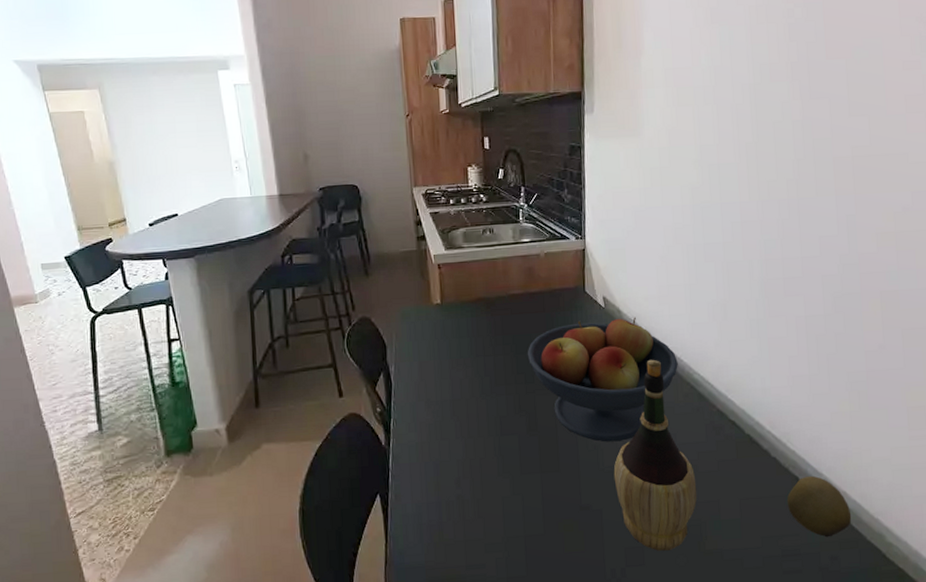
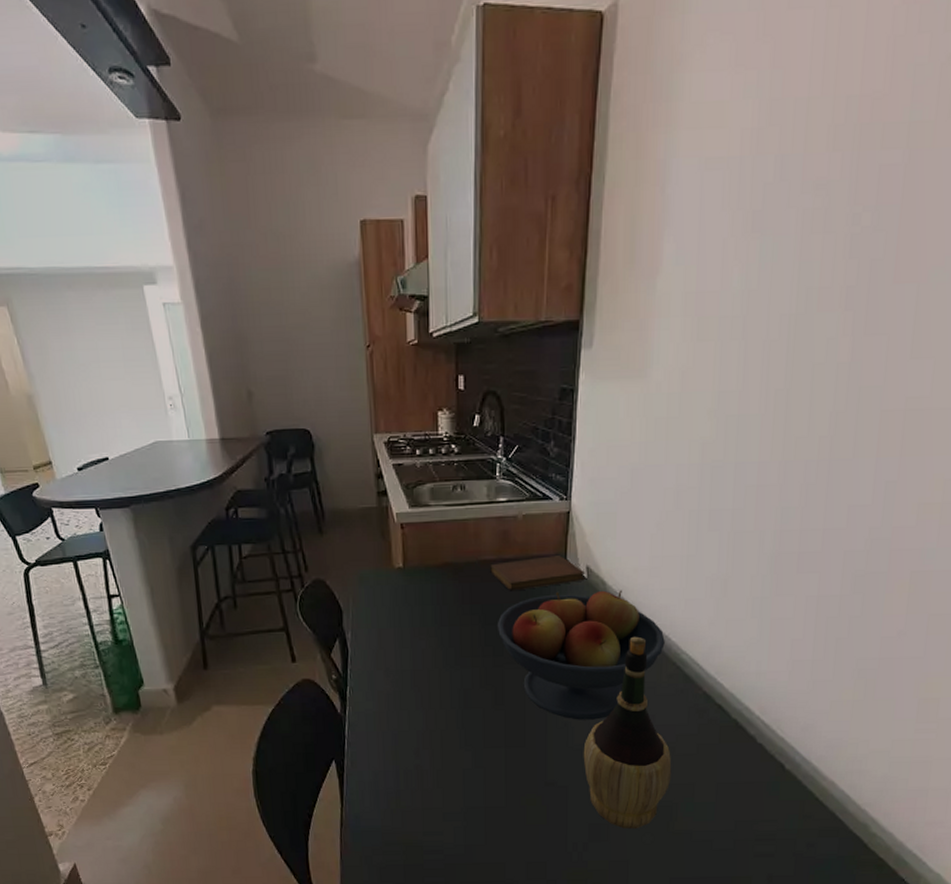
notebook: none [517,288,603,322] -> present [489,556,586,591]
fruit: present [787,475,852,538] -> none [768,764,837,825]

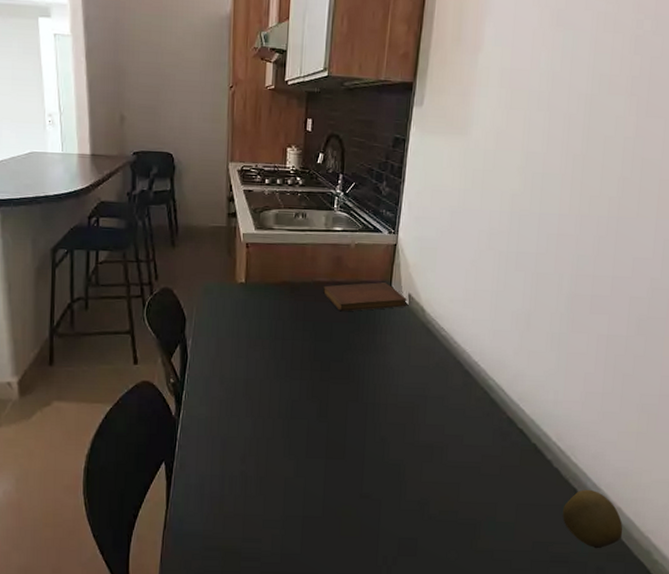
fruit bowl: present [497,590,665,720] -> none [325,316,475,437]
wine bottle: present [583,636,672,829] -> none [397,361,477,545]
fruit: none [768,764,837,825] -> present [562,489,623,549]

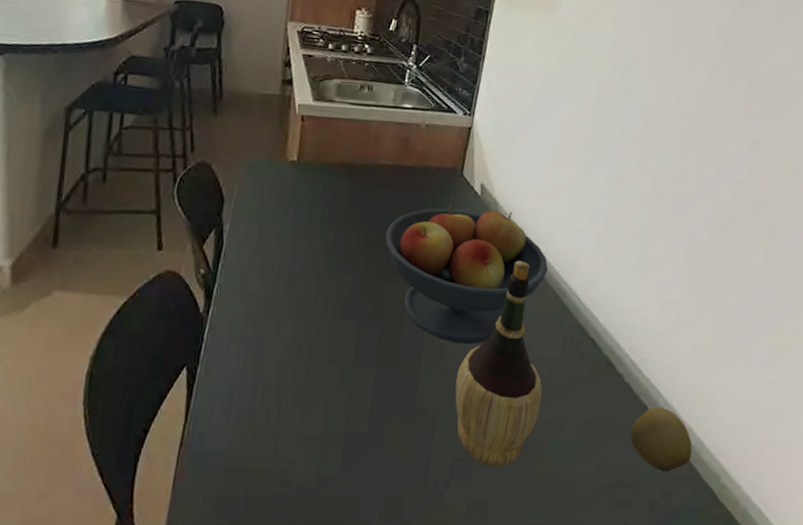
notebook: present [322,282,407,312] -> none [385,168,479,201]
fruit bowl: none [325,316,475,437] -> present [385,207,548,344]
wine bottle: none [397,361,477,545] -> present [455,260,542,467]

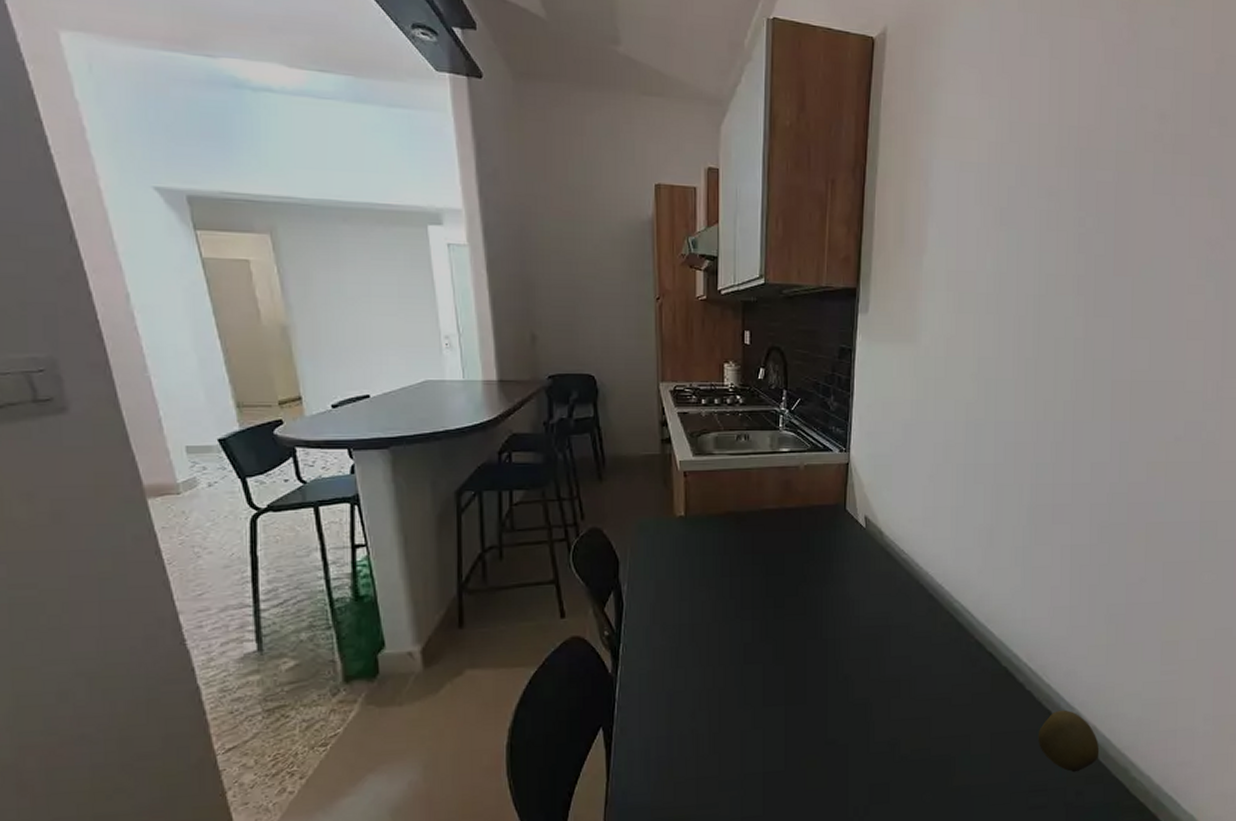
fruit bowl: present [385,207,548,344] -> none [778,539,939,673]
wine bottle: present [455,260,542,467] -> none [863,585,949,788]

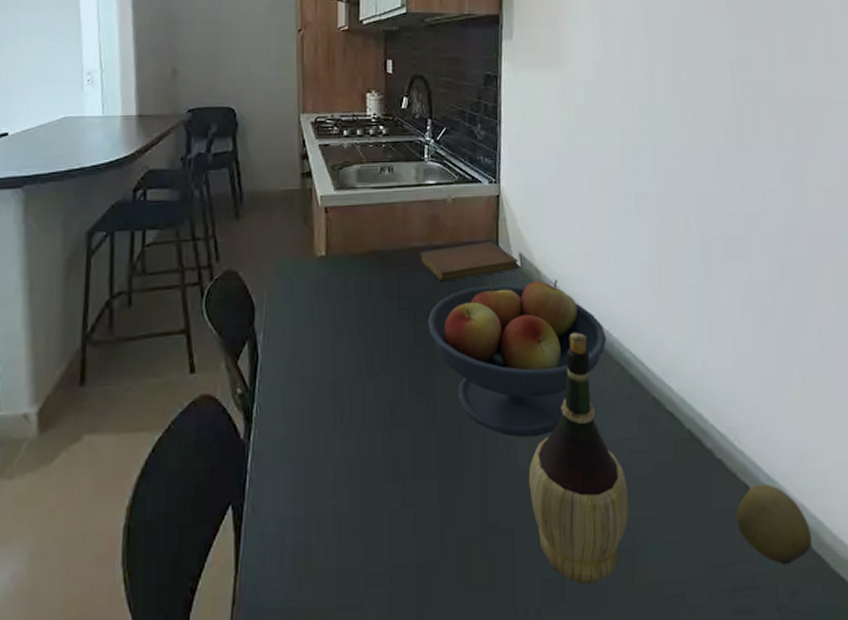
notebook: none [771,506,864,541] -> present [418,242,519,282]
fruit bowl: none [778,539,939,673] -> present [427,279,606,438]
wine bottle: none [863,585,949,788] -> present [528,332,630,585]

